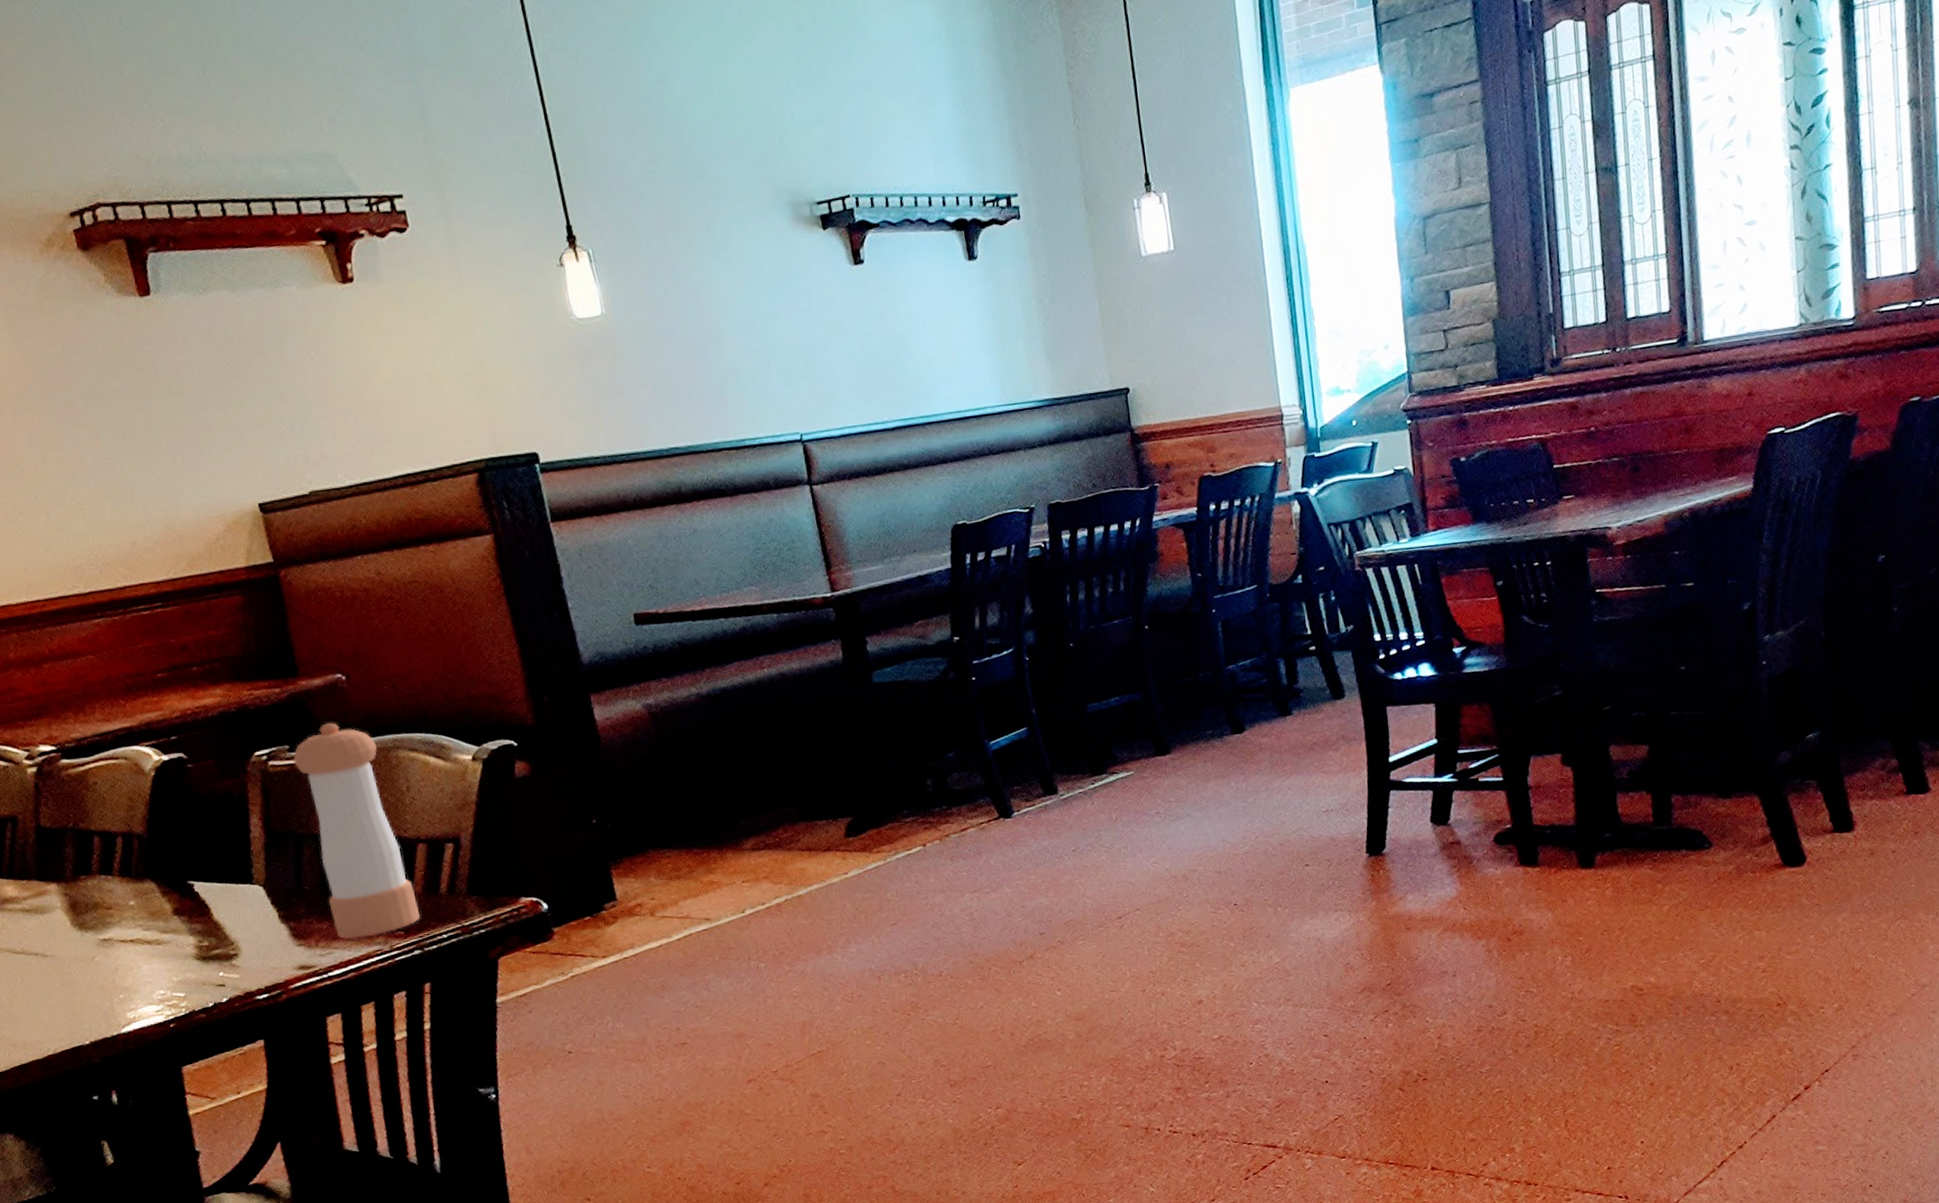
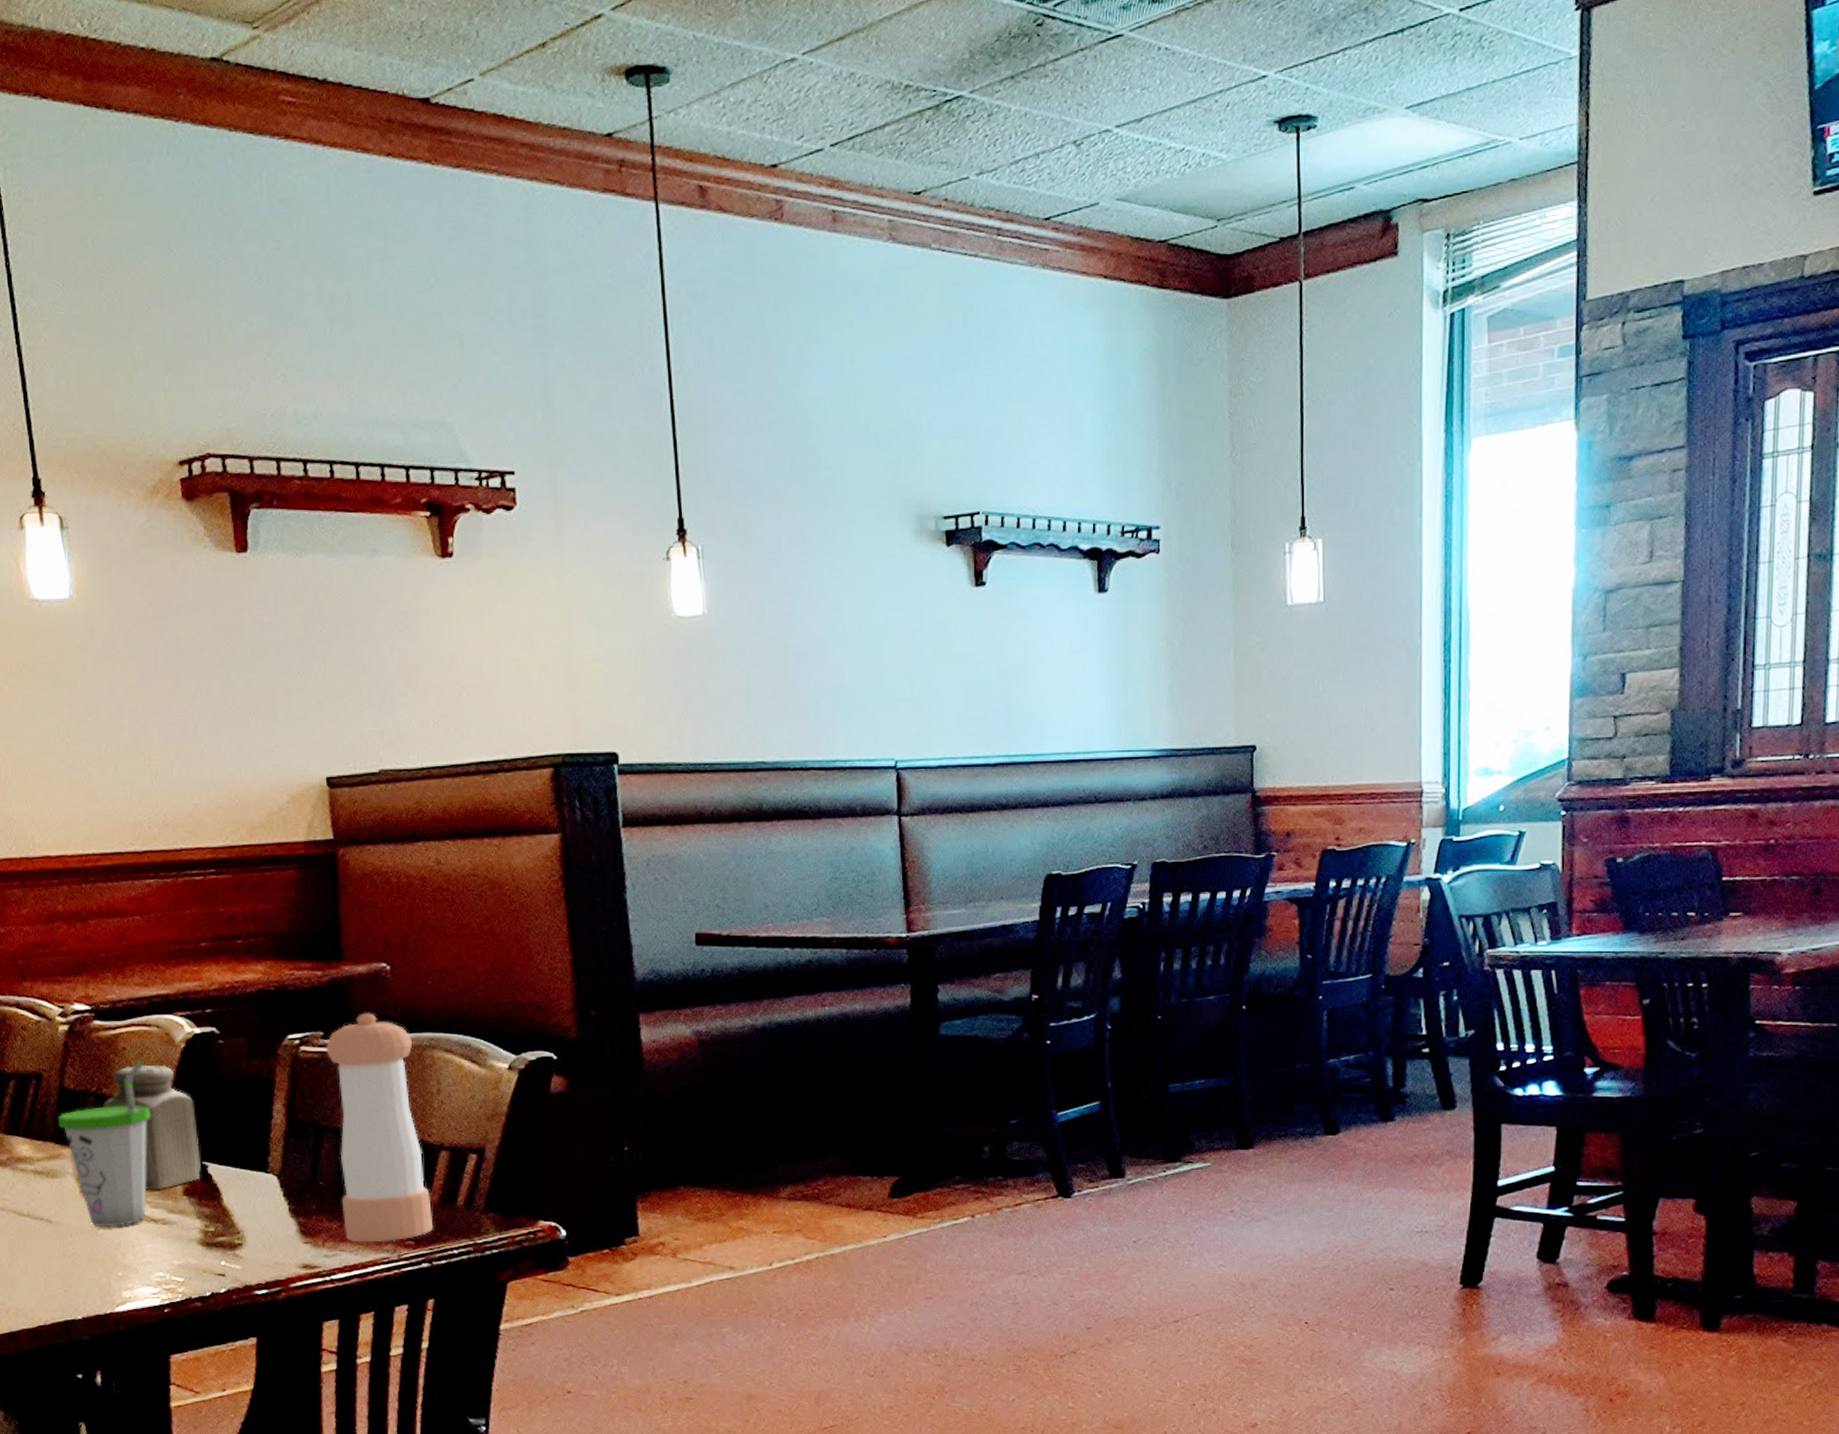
cup: none [39,791,139,955] -> present [58,1059,151,1226]
salt shaker: none [81,794,188,914] -> present [102,1064,201,1190]

